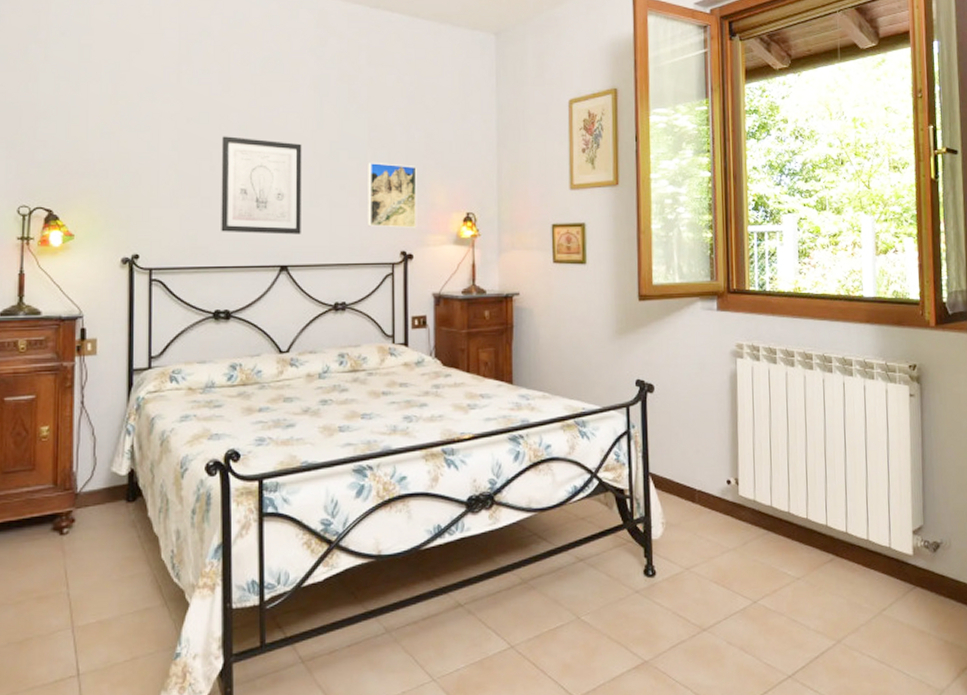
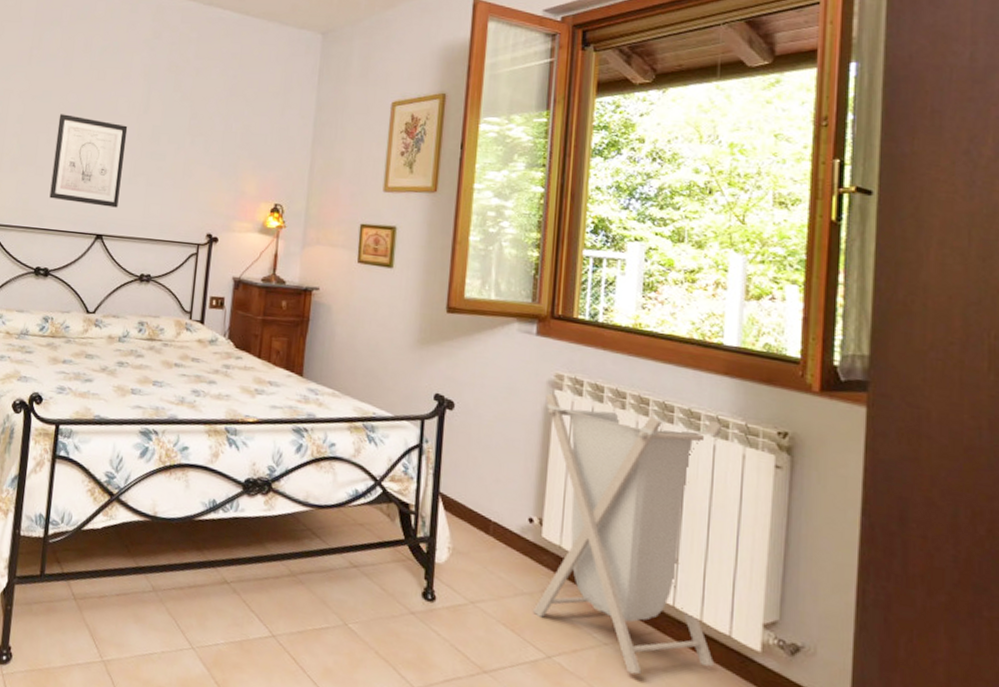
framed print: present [368,162,417,228] -> none [179,147,231,213]
laundry hamper: none [729,358,881,599] -> present [533,393,725,675]

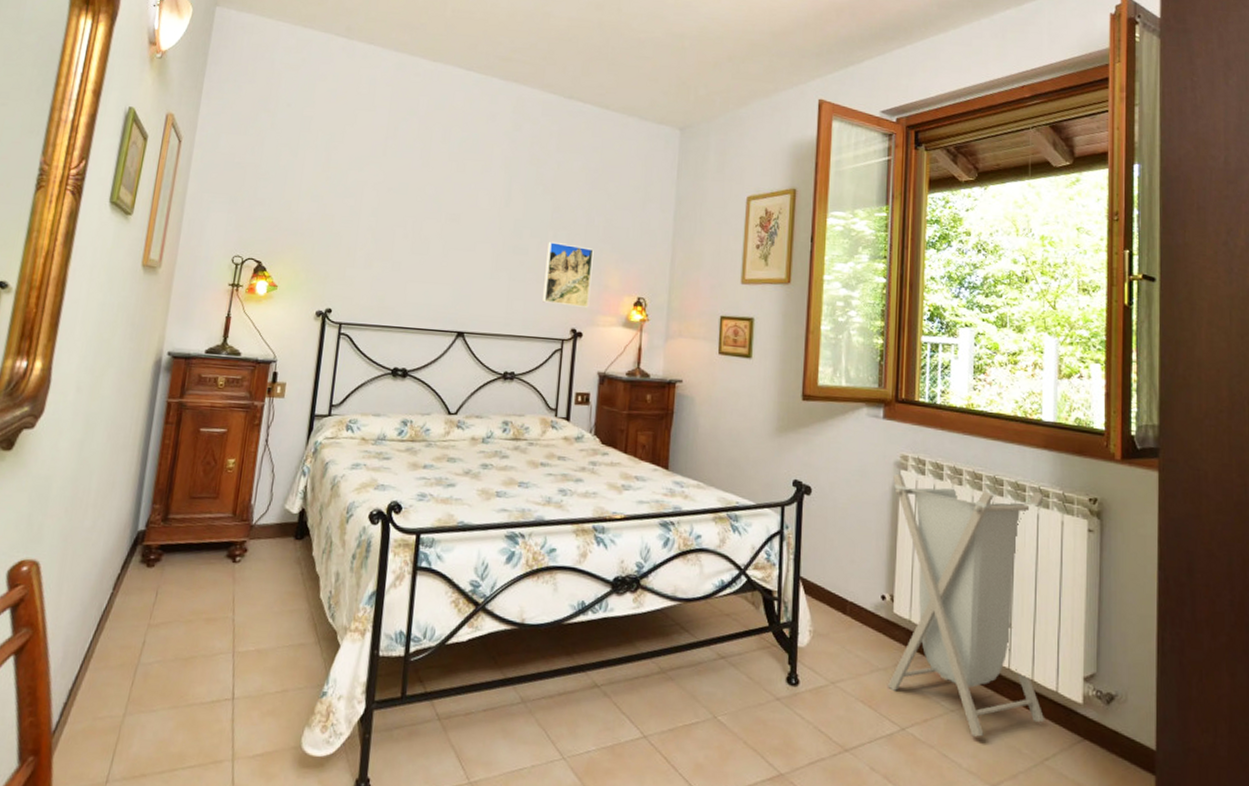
wall art: present [49,114,128,208] -> none [407,207,489,304]
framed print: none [179,147,231,213] -> present [543,241,594,308]

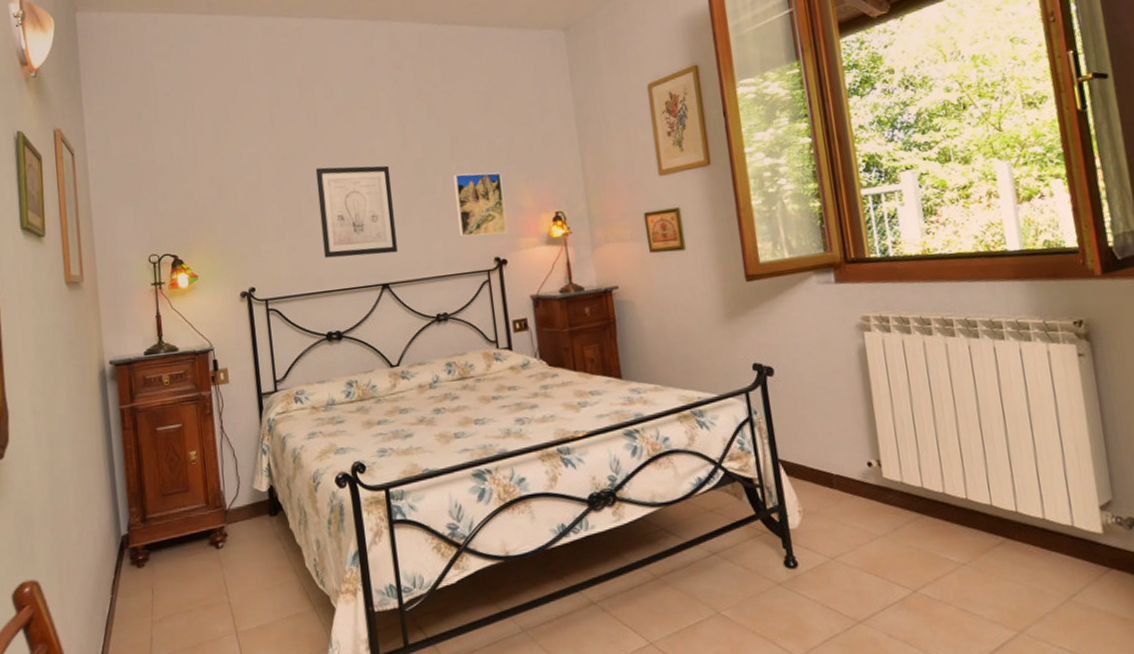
wall art: none [407,207,489,304] -> present [315,165,398,259]
laundry hamper: present [888,473,1046,737] -> none [856,325,1065,586]

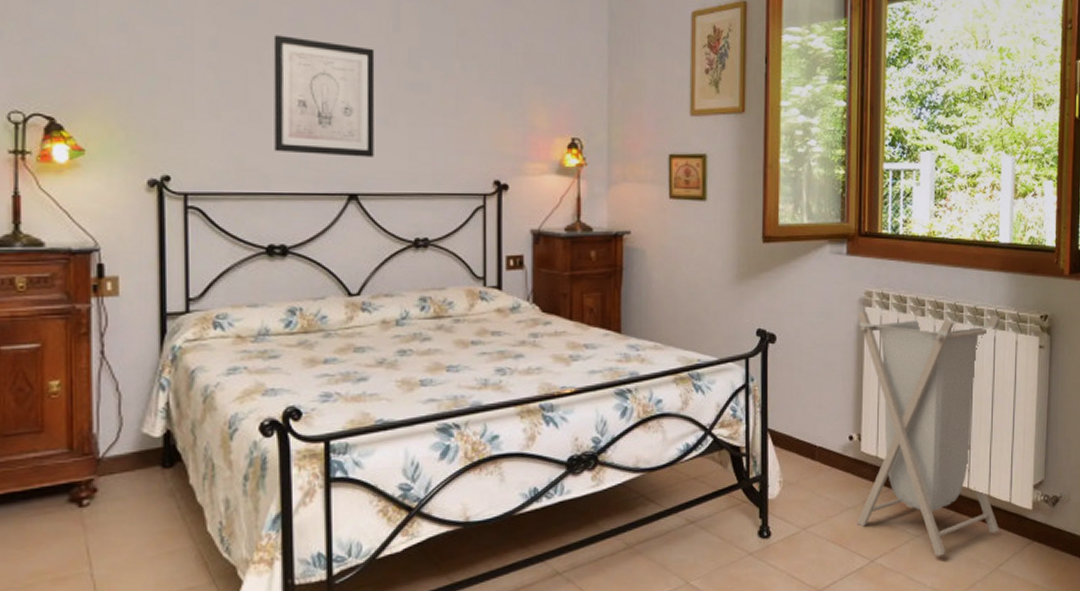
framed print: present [453,172,508,237] -> none [455,74,514,154]
laundry hamper: none [856,325,1065,586] -> present [857,306,1002,556]

